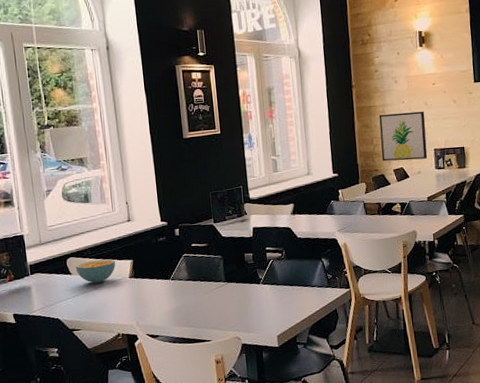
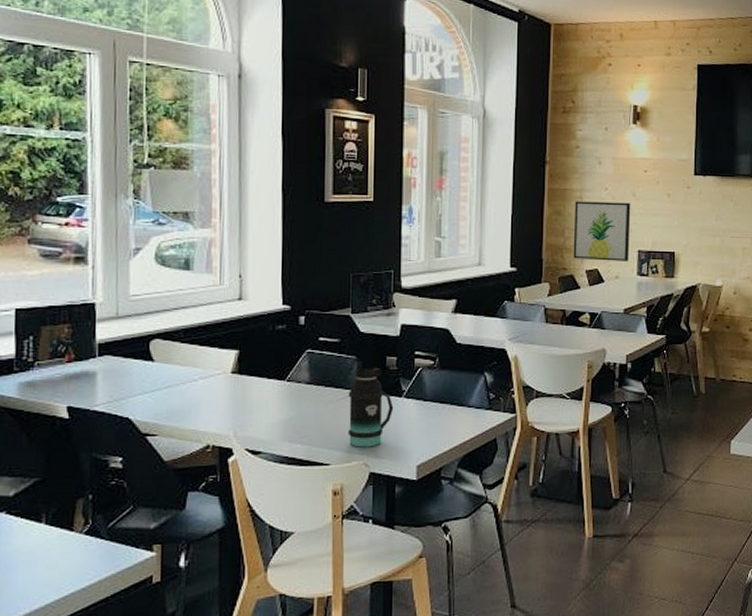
cereal bowl: present [75,259,116,284] -> none [160,346,216,377]
bottle: none [218,259,255,326] -> present [347,361,394,448]

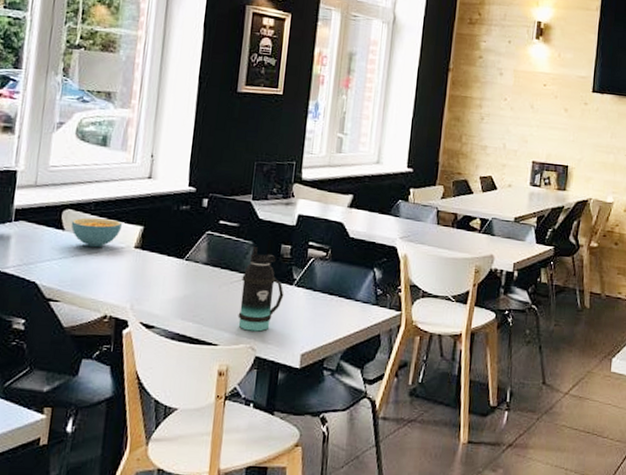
cereal bowl: none [160,346,216,377] -> present [71,217,123,248]
wall art: present [573,201,631,261] -> none [468,108,529,171]

